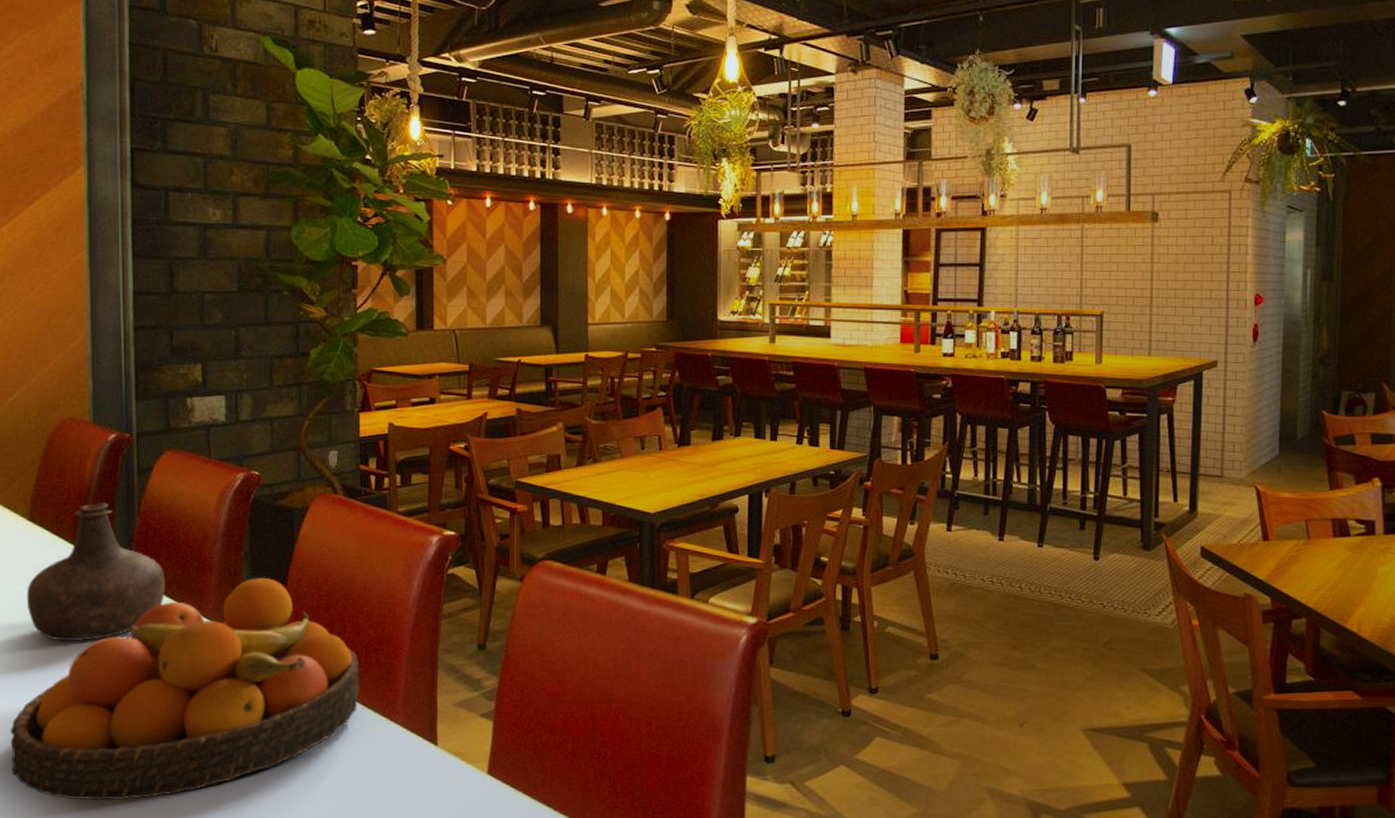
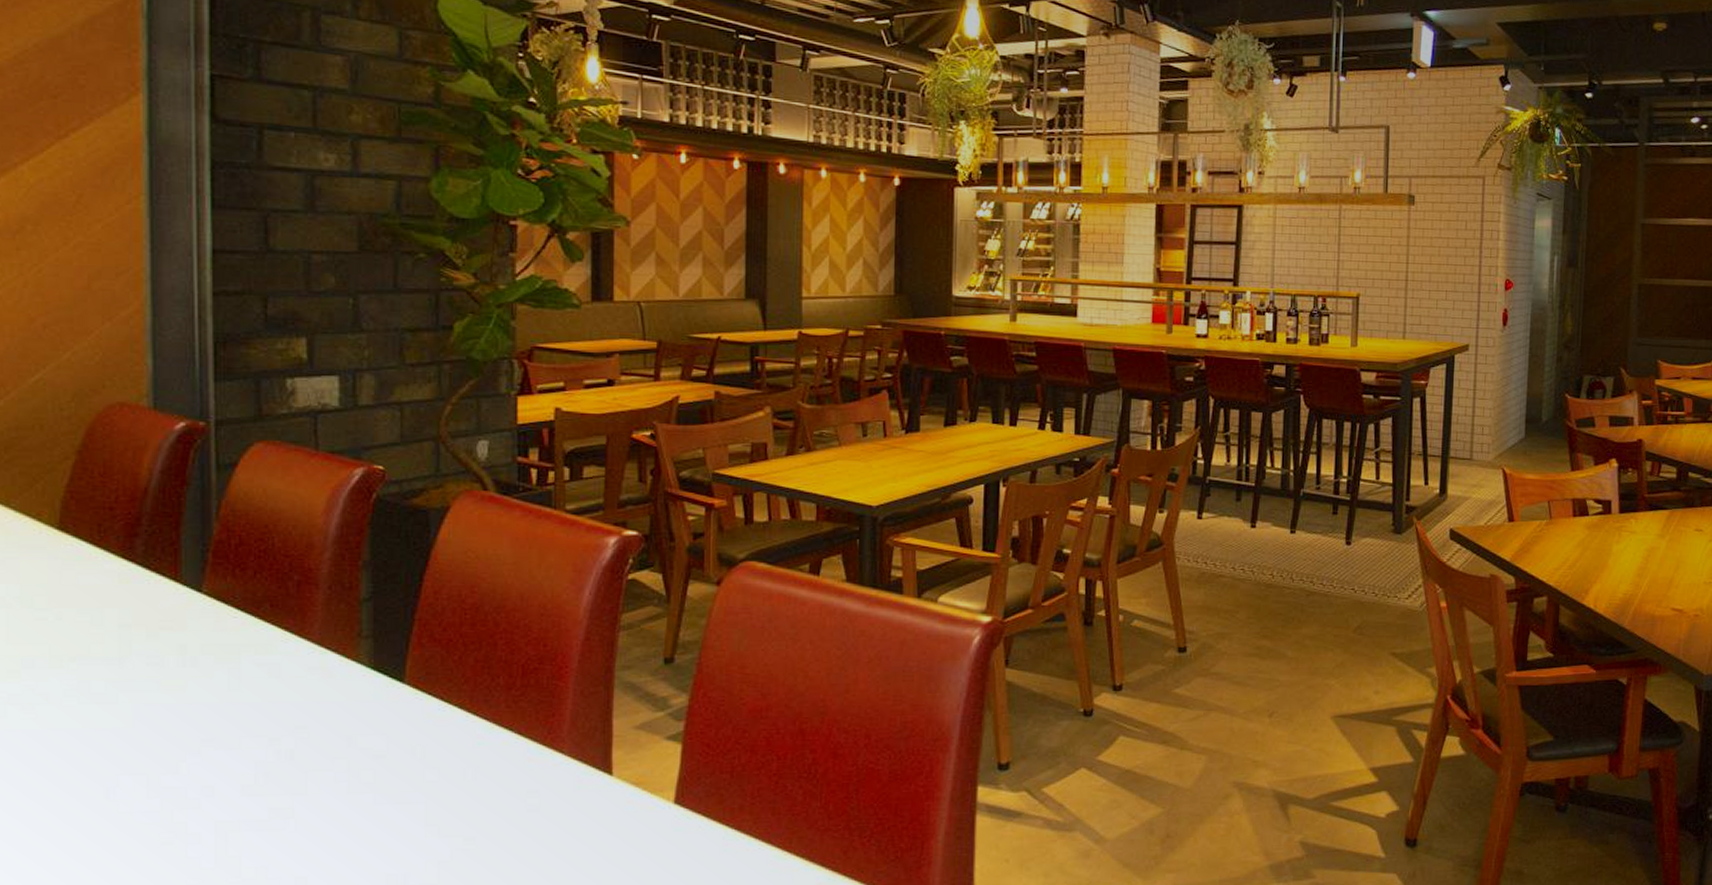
fruit bowl: present [10,578,360,801] -> none [27,591,515,870]
bottle: present [26,501,166,642] -> none [54,504,254,677]

